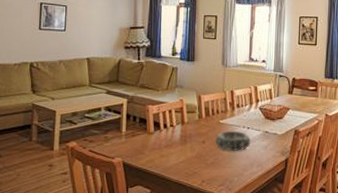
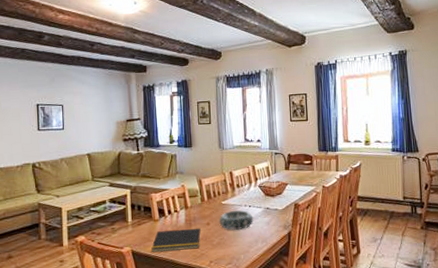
notepad: none [143,144,195,167] -> present [151,228,201,252]

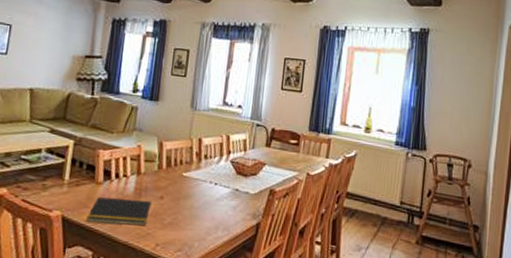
decorative bowl: present [219,210,253,230] -> none [175,186,218,211]

